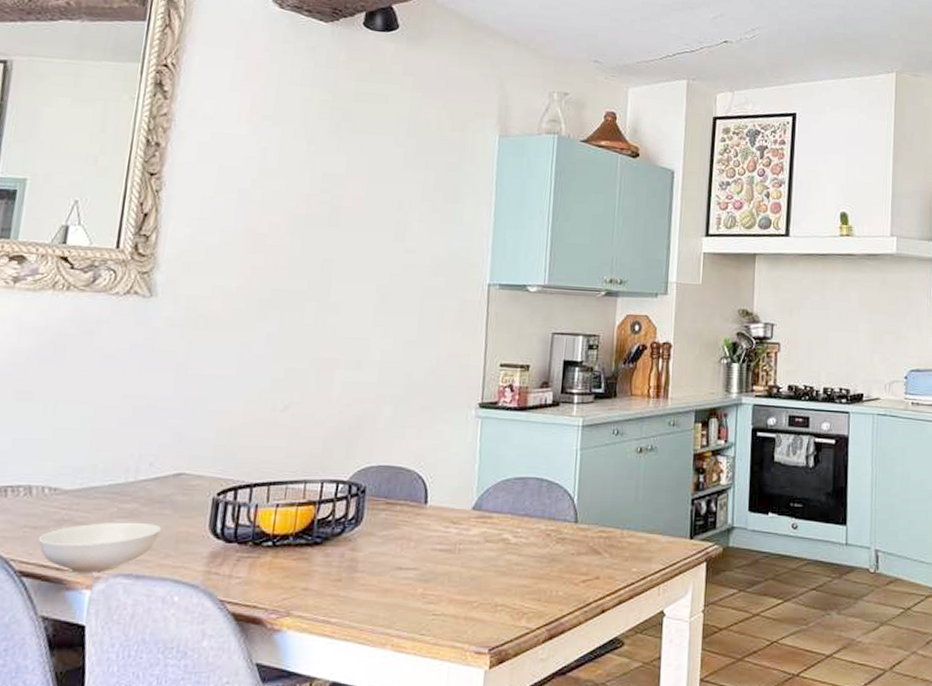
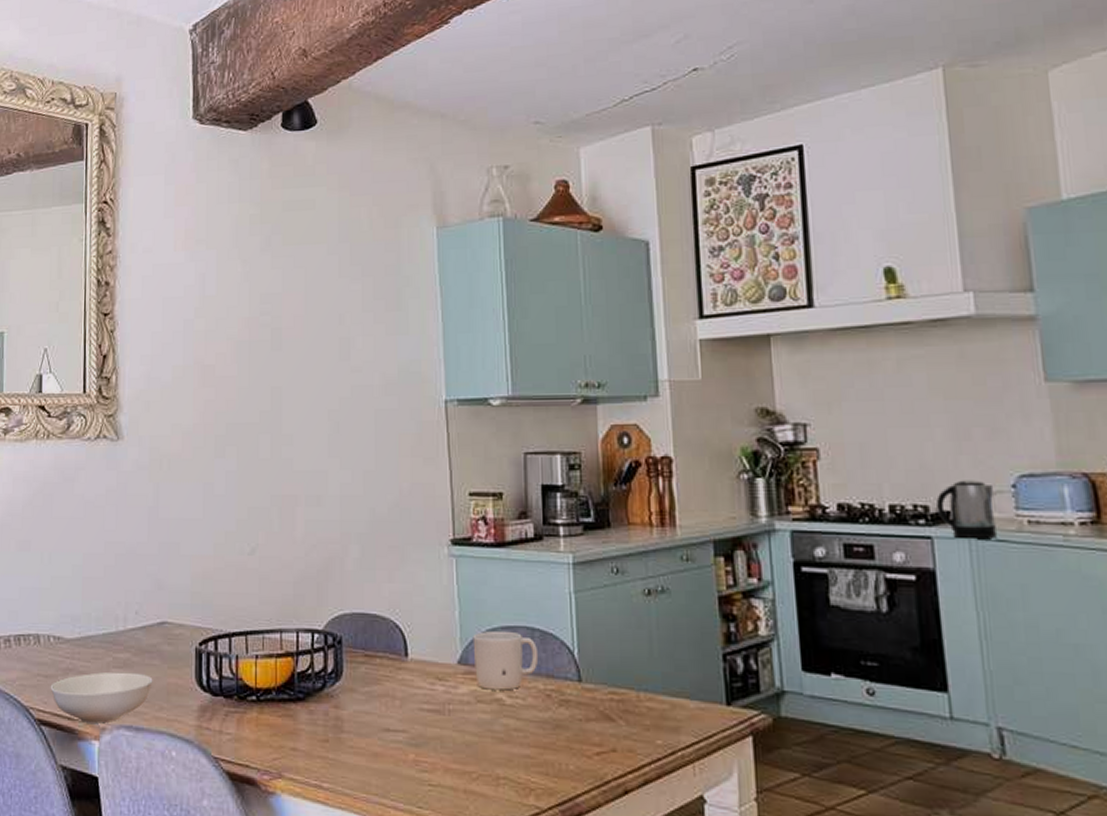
mug: none [486,481,545,531] -> present [473,630,539,691]
kettle: none [855,371,893,415] -> present [936,480,997,540]

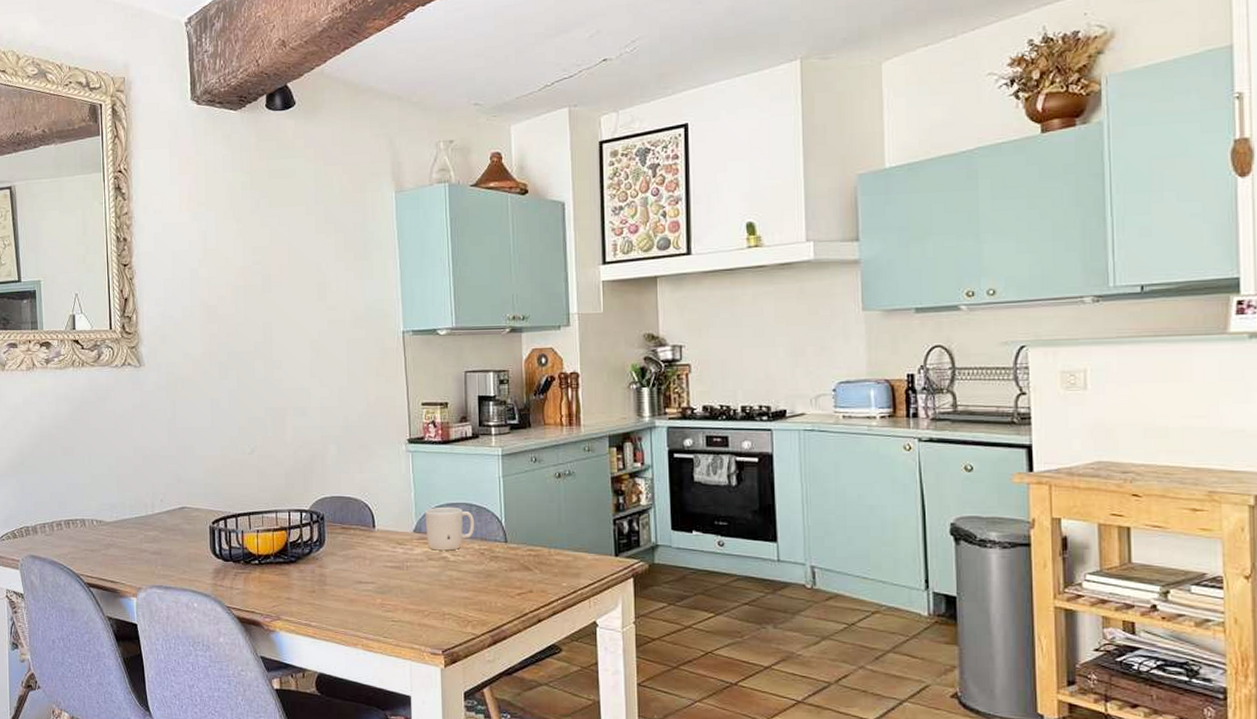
bowl: present [50,671,153,724] -> none [95,545,177,585]
kettle: present [936,480,997,540] -> none [777,386,820,431]

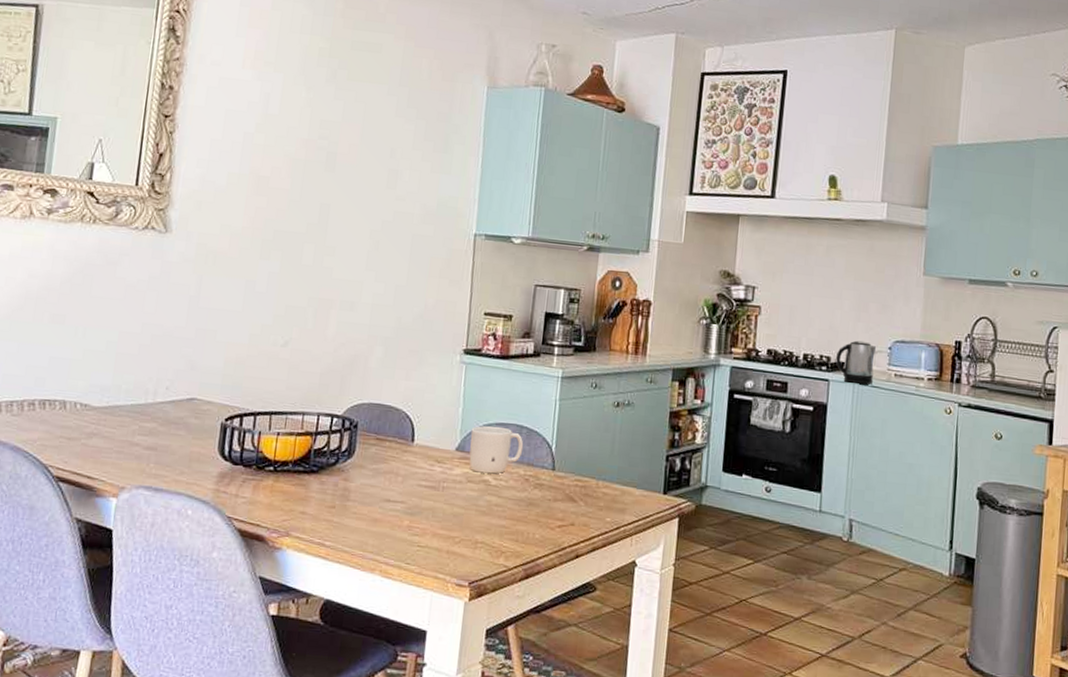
kettle: none [777,386,820,431] -> present [836,340,877,385]

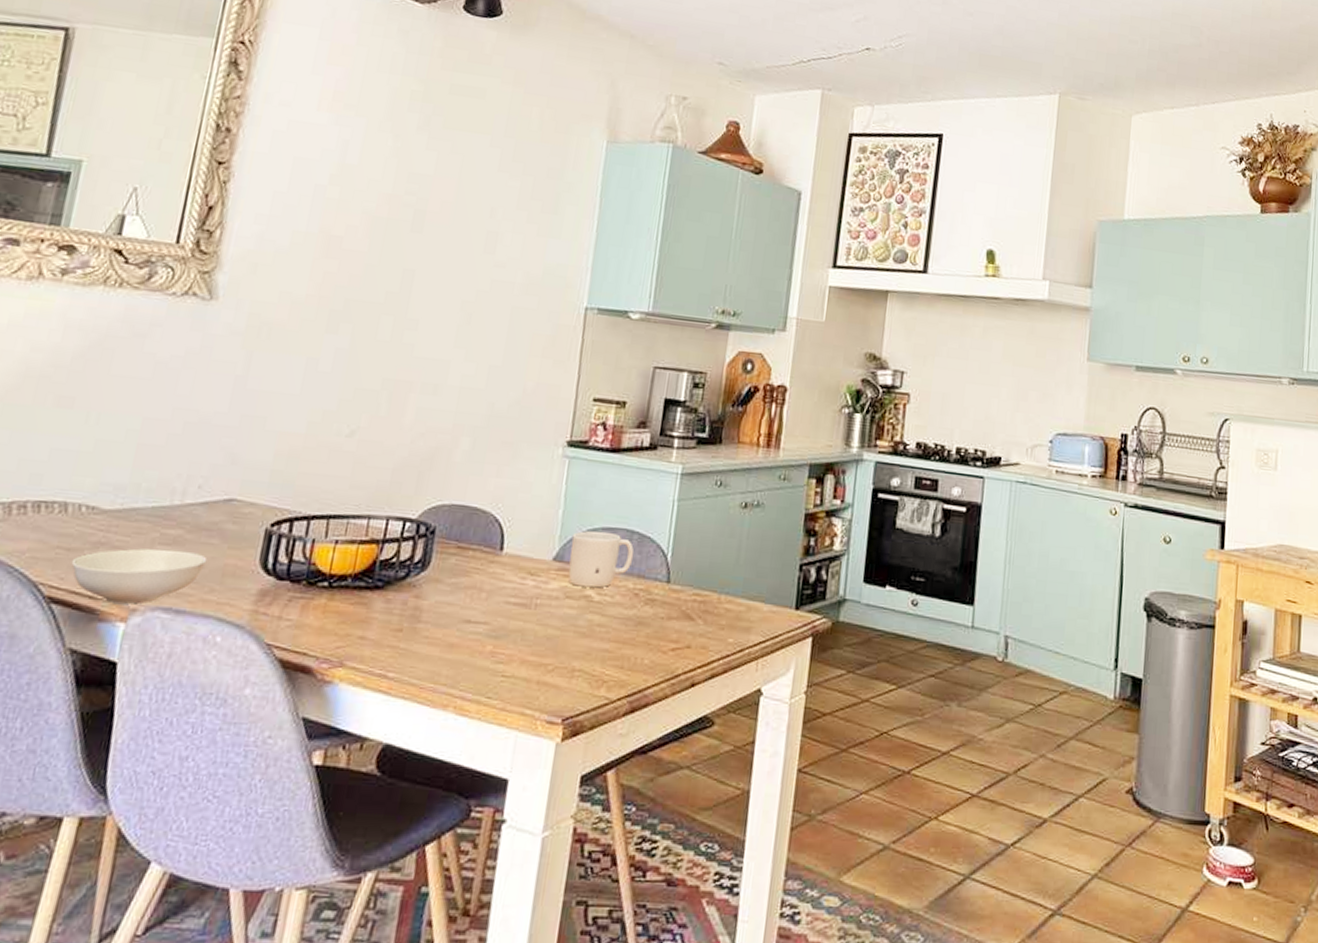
bowl: none [72,438,177,484] -> present [71,548,208,605]
kettle: present [836,340,877,385] -> none [992,432,1037,482]

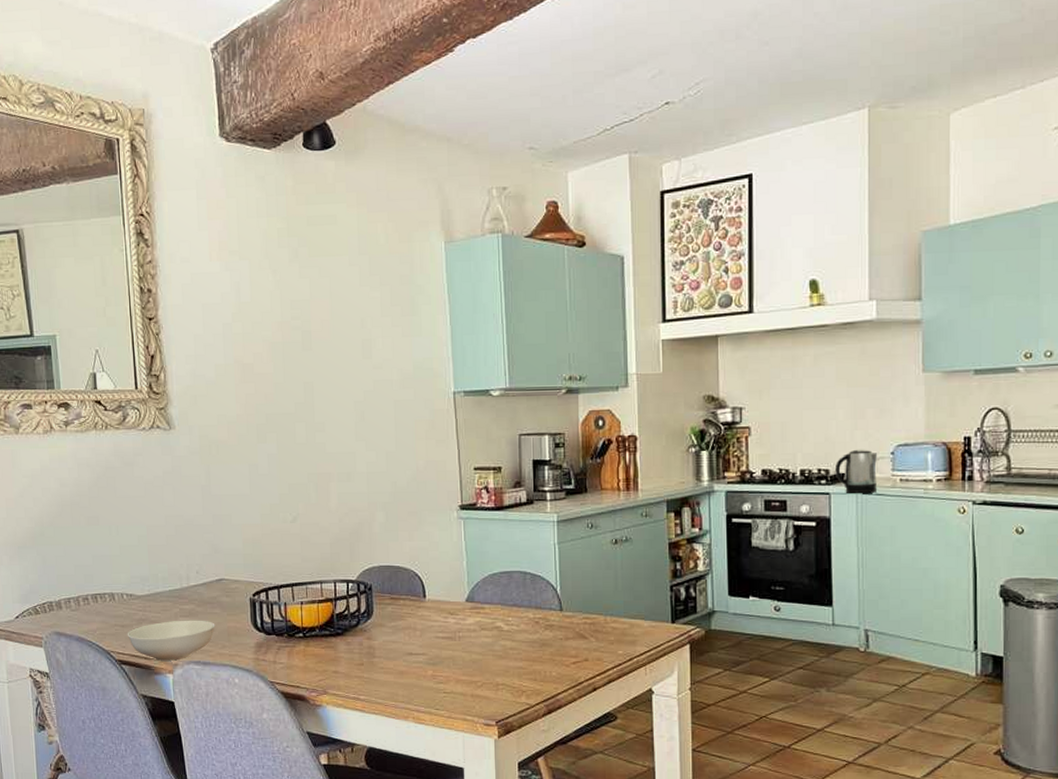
mug: present [568,530,635,588] -> none [477,575,530,620]
kettle: none [992,432,1037,482] -> present [835,449,878,494]

